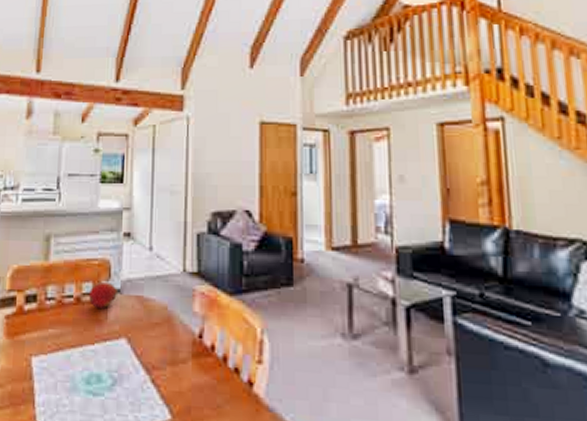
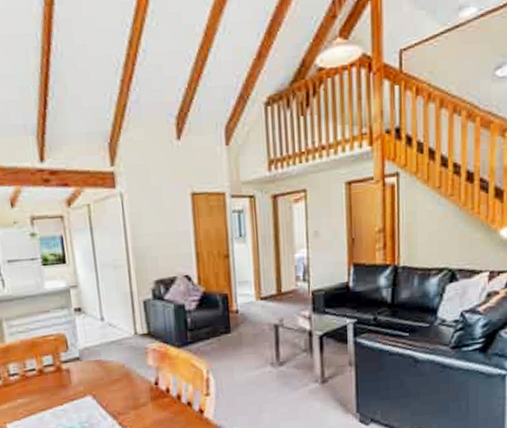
fruit: present [89,281,117,308] -> none [50,352,77,376]

